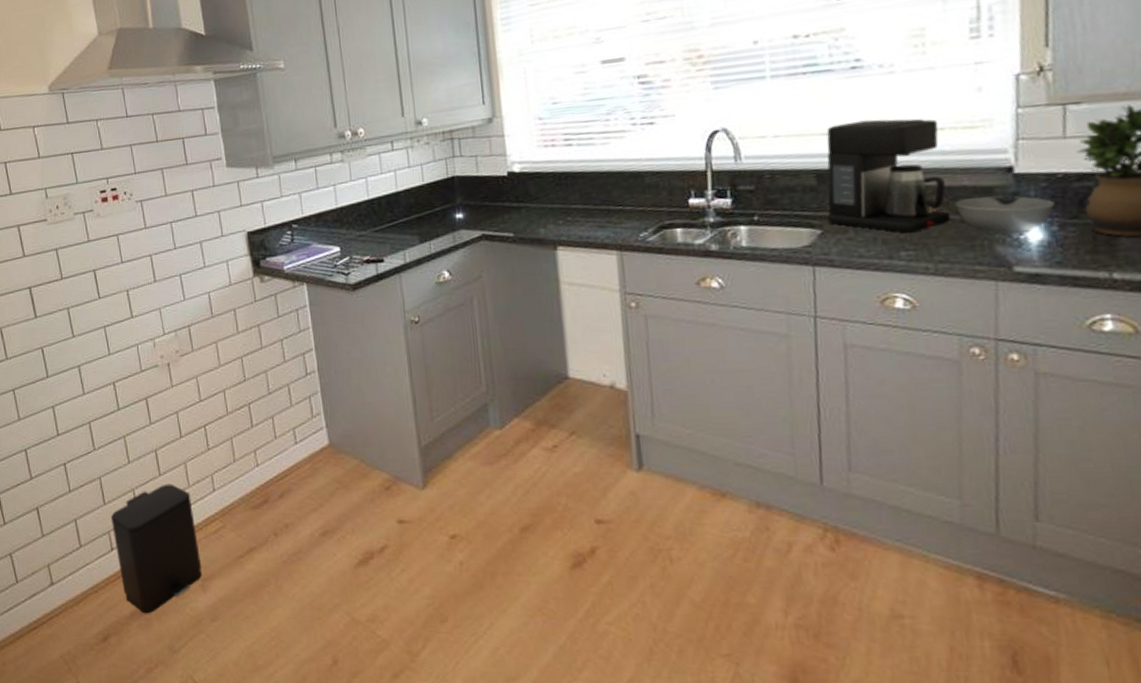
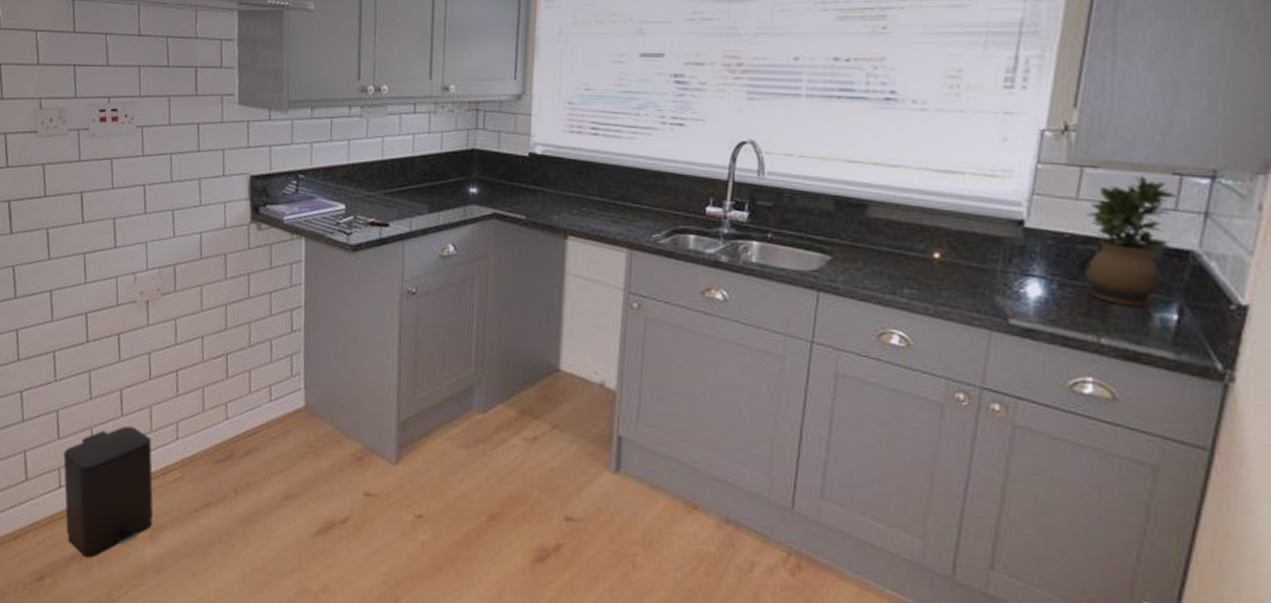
coffee maker: present [826,118,951,233] -> none [839,153,960,272]
bowl: present [955,195,1056,234] -> none [963,245,1059,287]

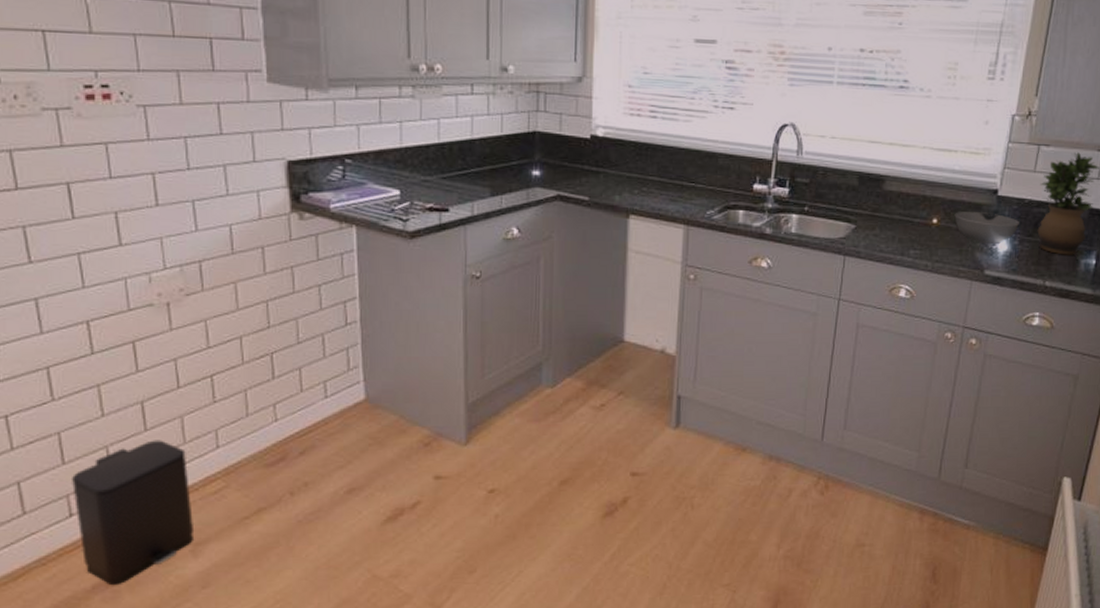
bowl: none [963,245,1059,287] -> present [954,211,1020,243]

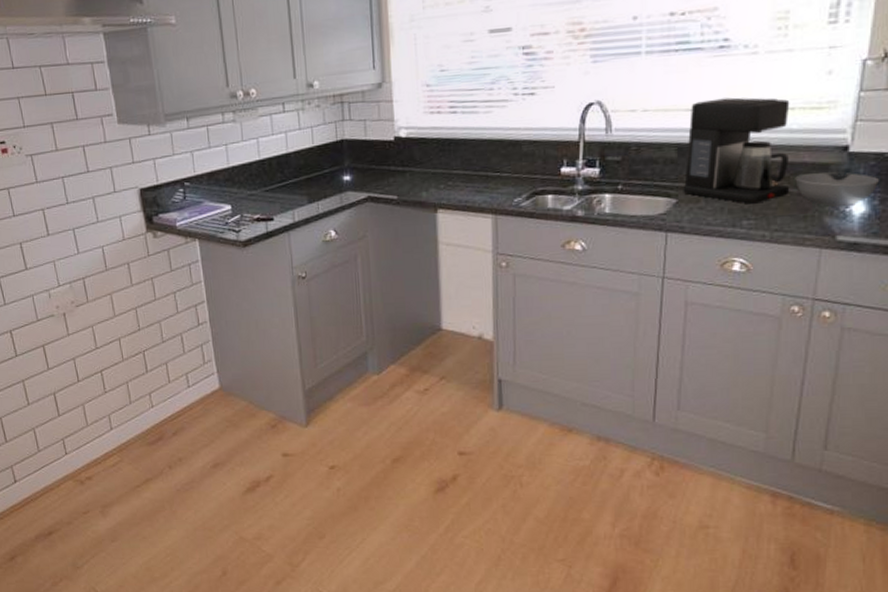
pedal bin: present [70,440,193,586] -> none [12,423,101,537]
coffee maker: none [861,134,954,235] -> present [683,97,790,204]

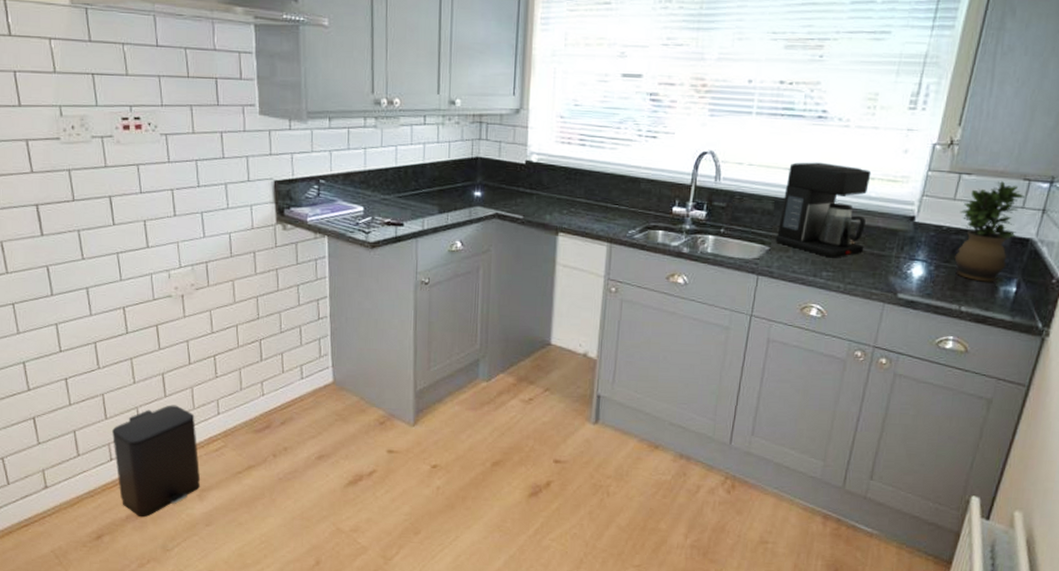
pedal bin: none [12,423,101,537] -> present [111,405,200,518]
bowl: present [795,172,880,207] -> none [868,236,937,268]

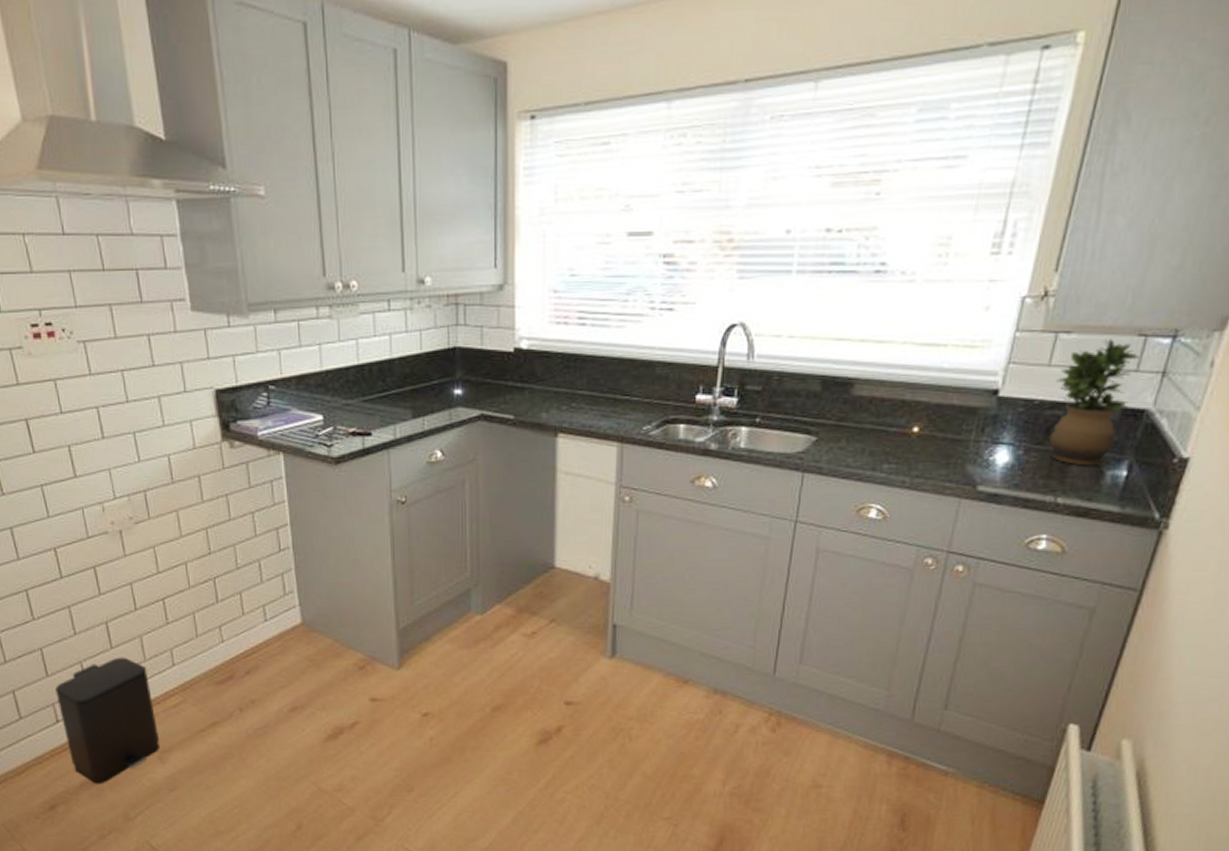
coffee maker: present [775,162,871,258] -> none [824,329,944,447]

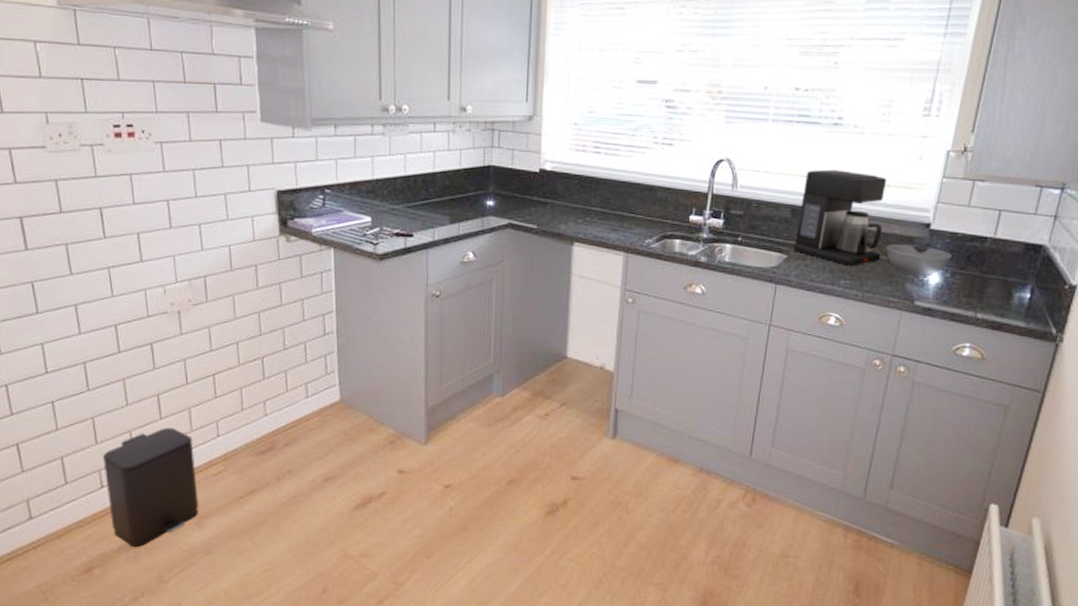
coffee maker: none [824,329,944,447] -> present [793,169,887,266]
bowl: none [940,416,1027,454] -> present [885,243,953,276]
potted plant: present [1049,339,1139,466] -> none [970,188,1037,289]

